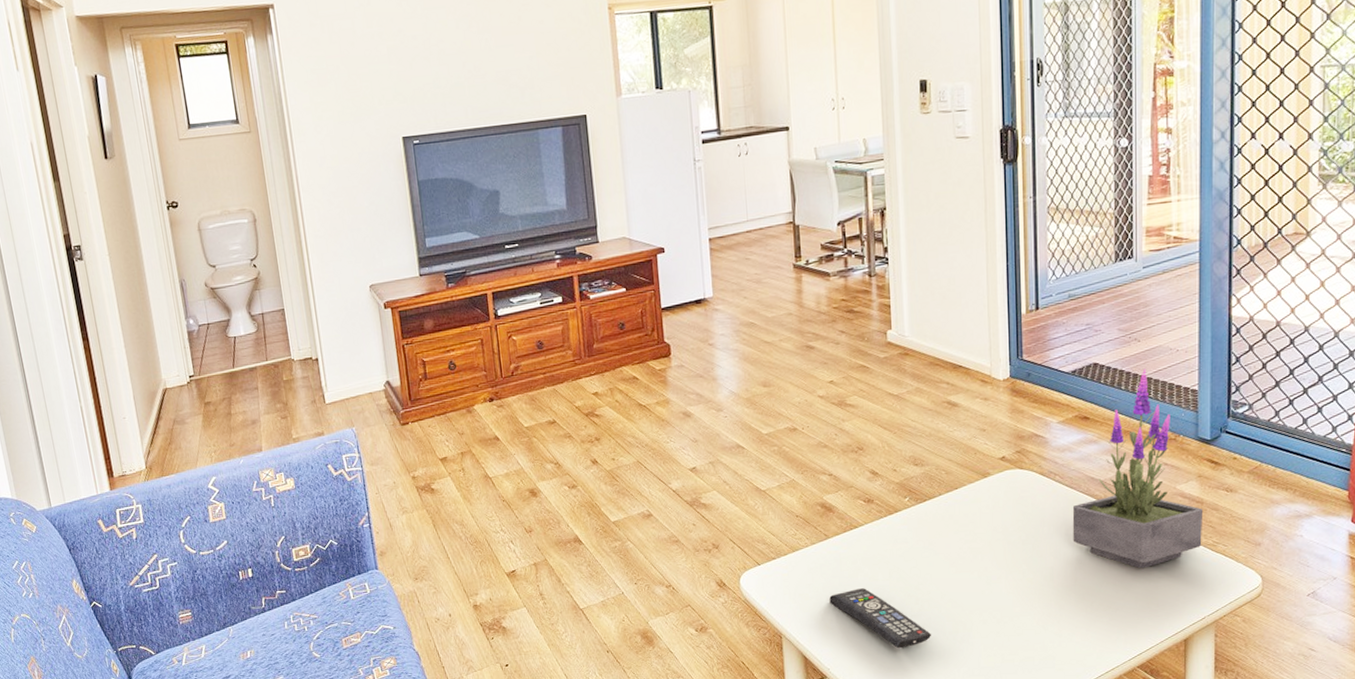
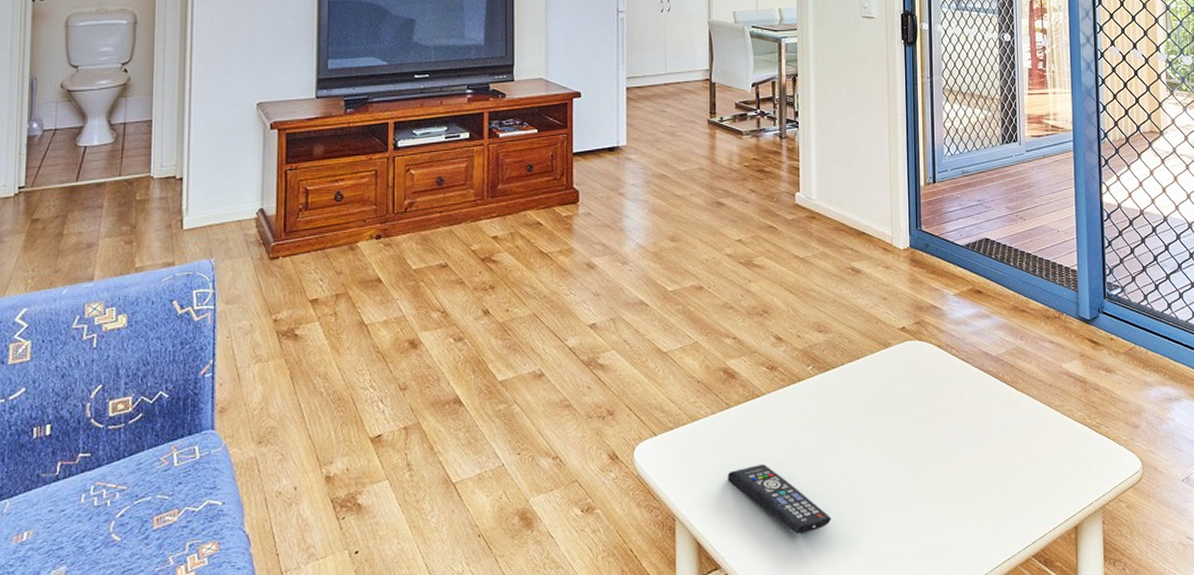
potted plant: present [1072,368,1204,569] -> none [968,246,1087,449]

